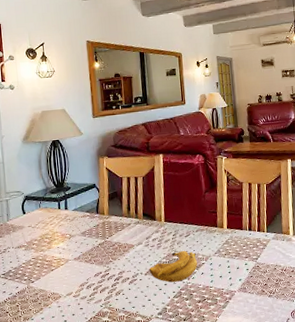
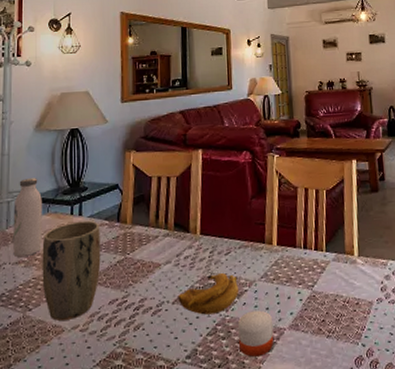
water bottle: none [11,181,38,243] -> present [13,178,42,257]
plant pot: none [37,213,86,290] -> present [42,220,101,321]
candle: none [198,278,227,313] -> present [238,310,274,357]

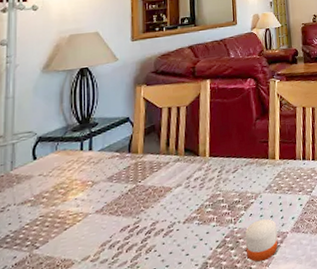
water bottle: present [13,178,42,257] -> none [18,118,50,197]
plant pot: present [42,220,101,321] -> none [50,154,112,255]
banana: present [178,272,238,315] -> none [188,189,245,230]

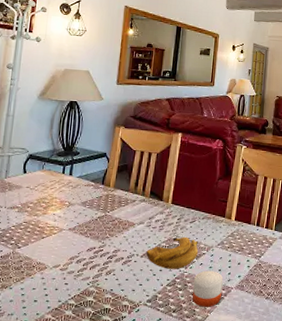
banana: none [188,189,245,230] -> present [146,236,198,269]

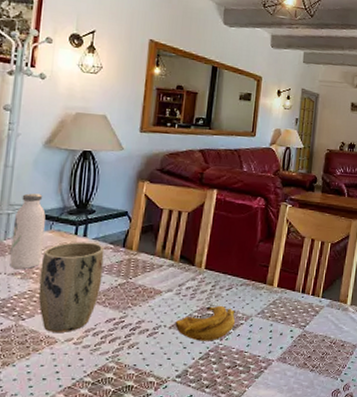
water bottle: none [9,138,39,203] -> present [9,193,46,269]
plant pot: none [32,179,87,259] -> present [38,242,105,332]
candle: present [192,270,224,307] -> none [228,342,264,381]

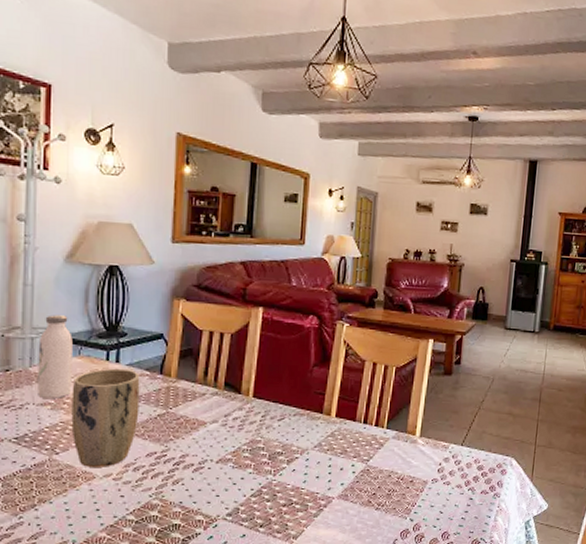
banana: present [175,305,236,341] -> none [222,437,289,477]

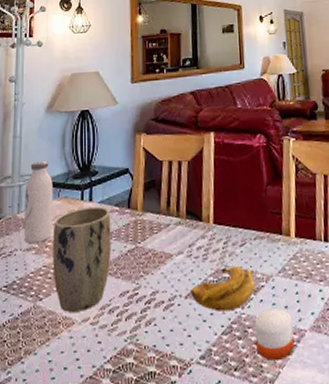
banana: none [222,437,289,477] -> present [191,265,255,312]
candle: none [284,477,322,520] -> present [255,308,294,360]

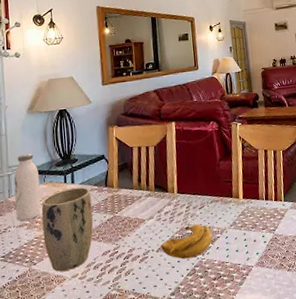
candle: present [255,308,294,360] -> none [213,252,244,291]

